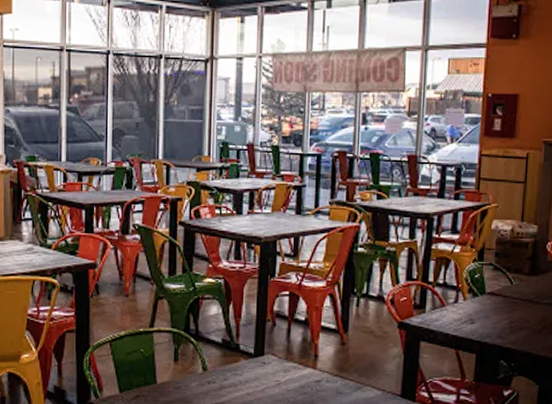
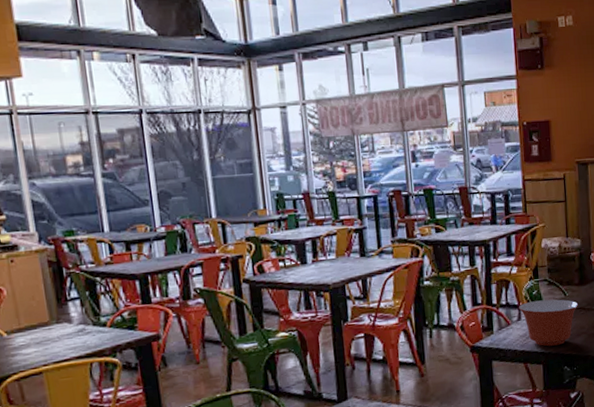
mixing bowl: none [456,285,526,336] -> present [518,299,579,346]

